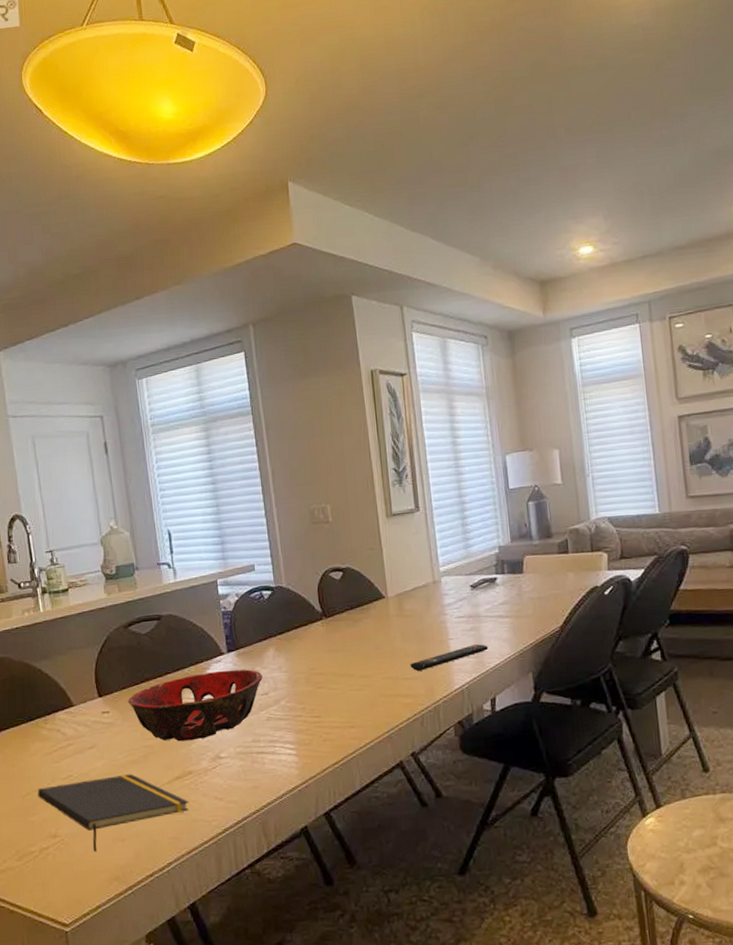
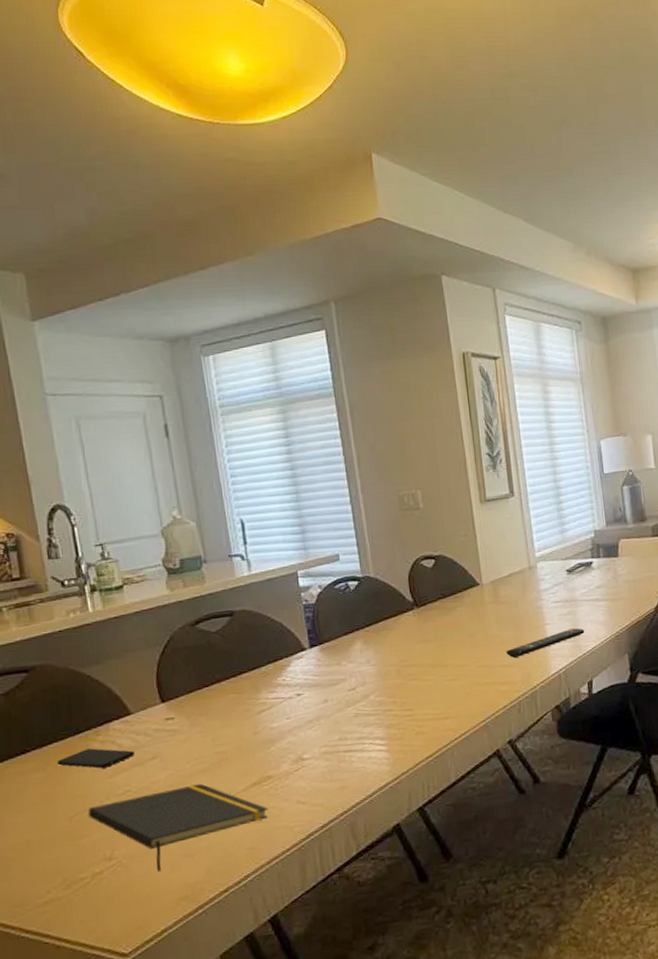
smartphone: none [13,735,76,754] -> present [57,748,135,769]
decorative bowl: present [128,669,263,742] -> none [196,664,349,745]

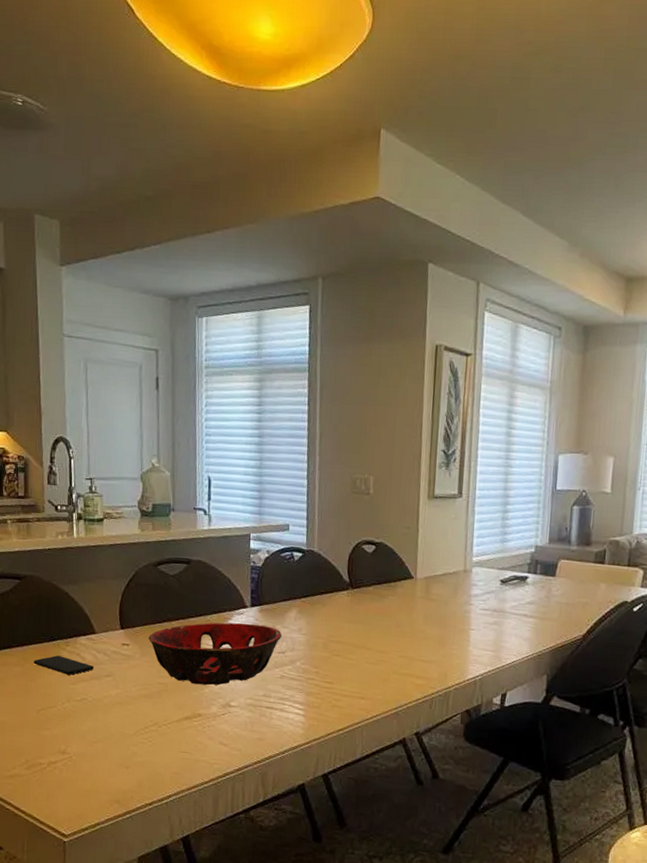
notepad: present [88,783,268,872] -> none [51,705,195,774]
decorative bowl: none [196,664,349,745] -> present [148,622,282,686]
remote control: present [506,628,585,658] -> none [428,638,508,655]

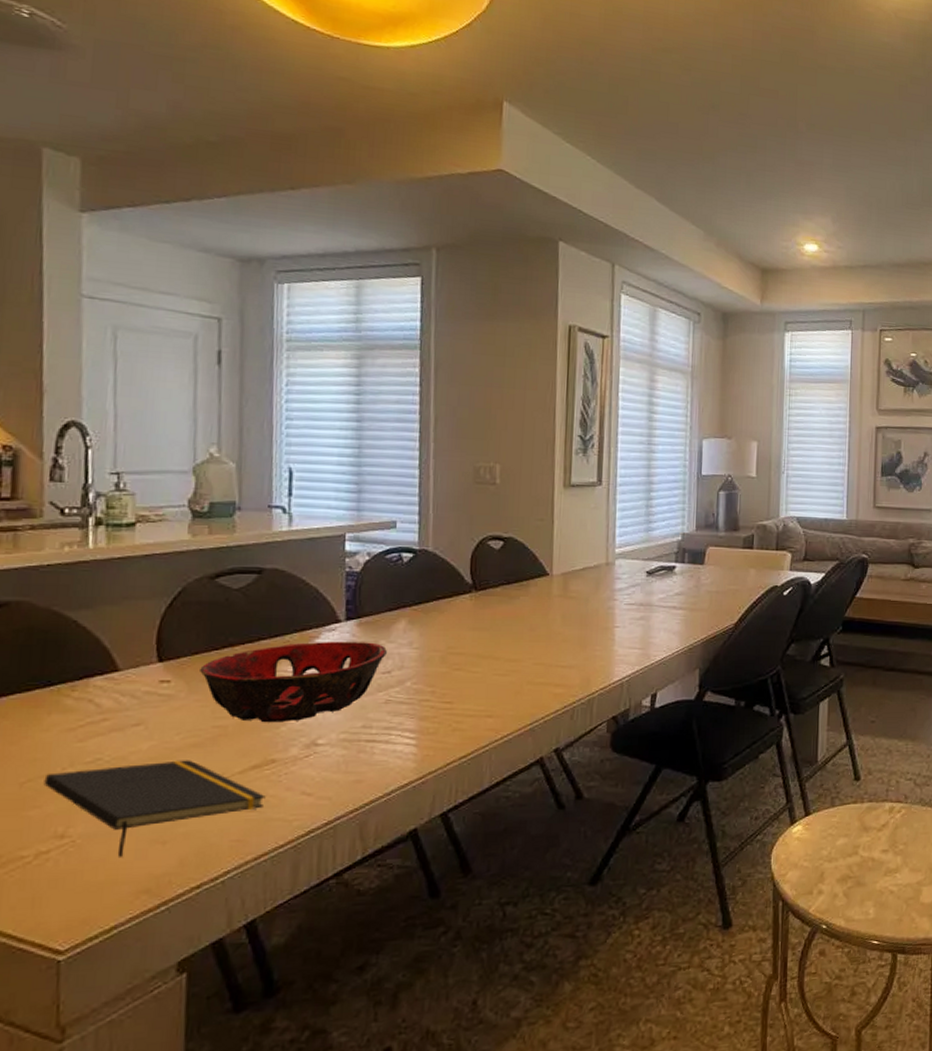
smartphone: present [34,655,94,675] -> none [17,705,115,729]
notepad: none [51,705,195,774] -> present [43,760,266,857]

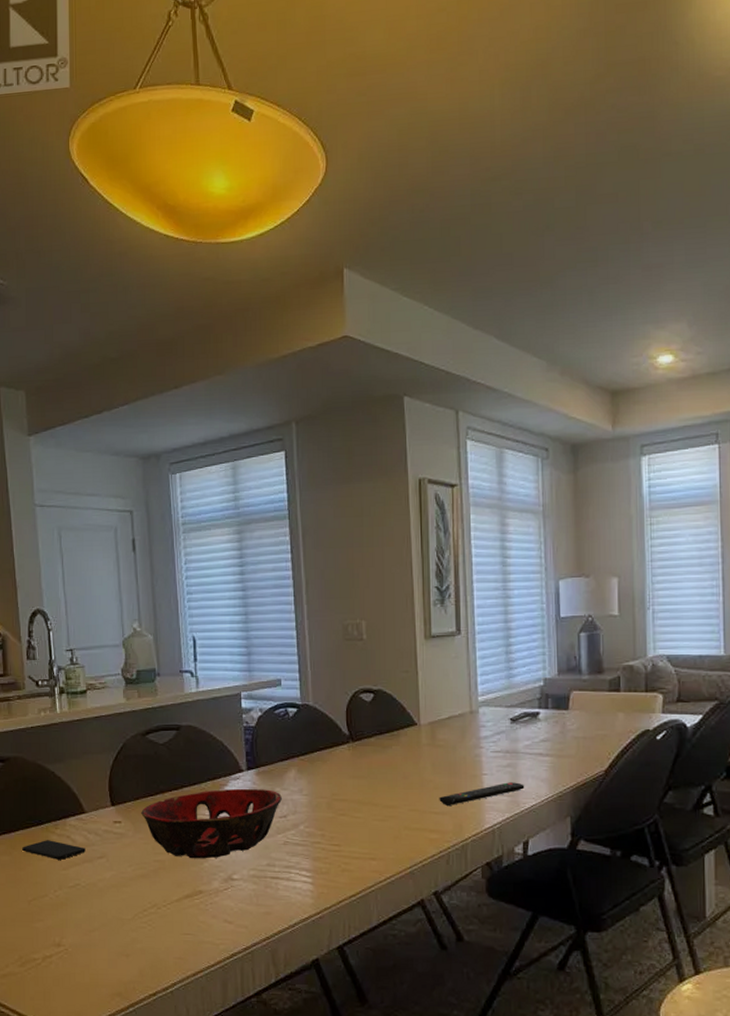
smartphone: none [17,705,115,729] -> present [22,840,85,860]
notepad: present [43,760,266,857] -> none [43,888,197,965]
remote control: none [567,635,656,659] -> present [439,782,525,805]

